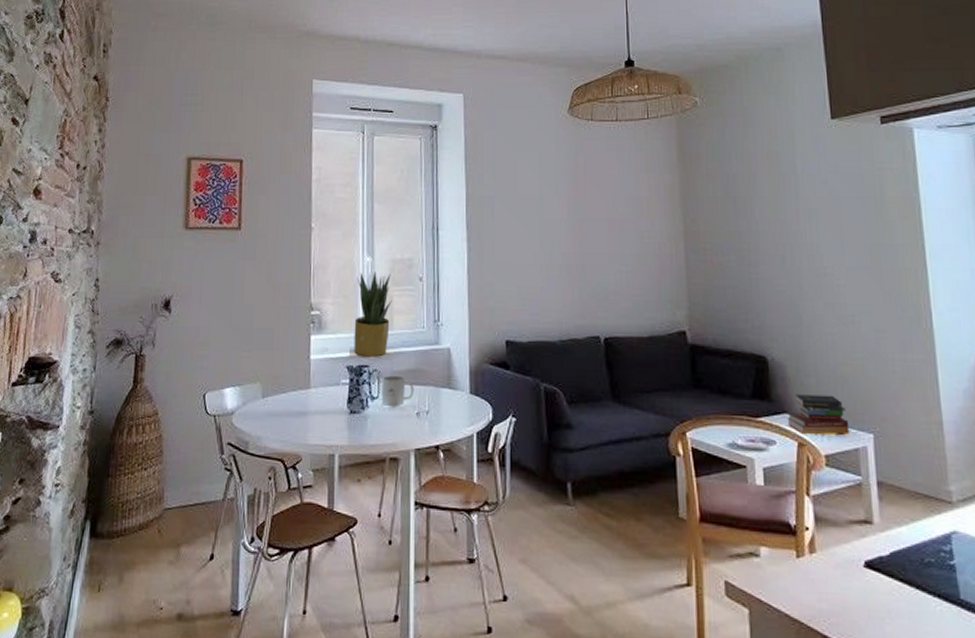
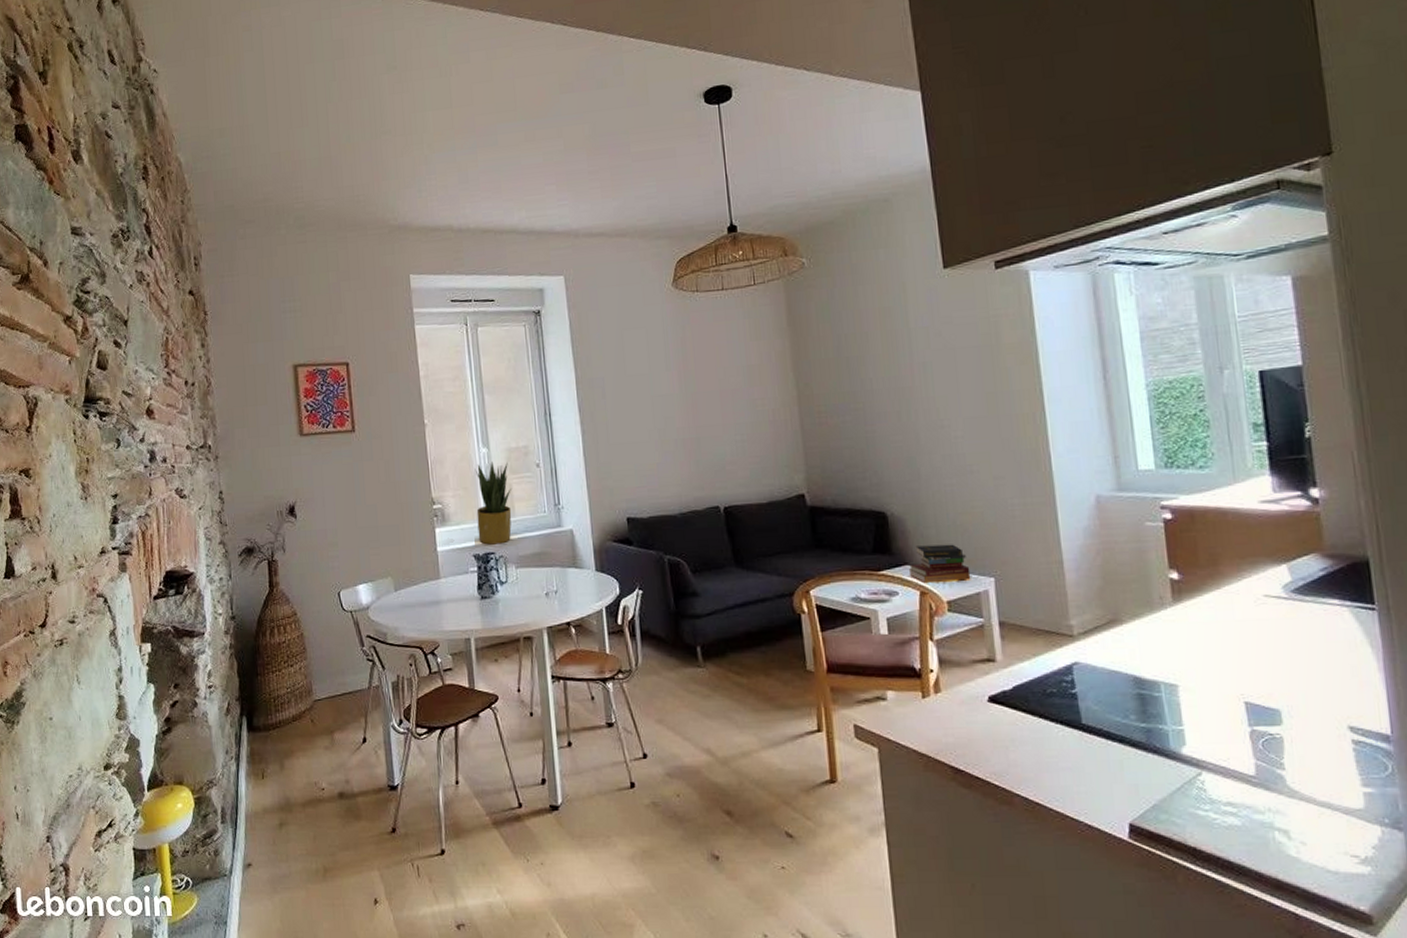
mug: present [381,375,414,408] -> none [509,559,541,590]

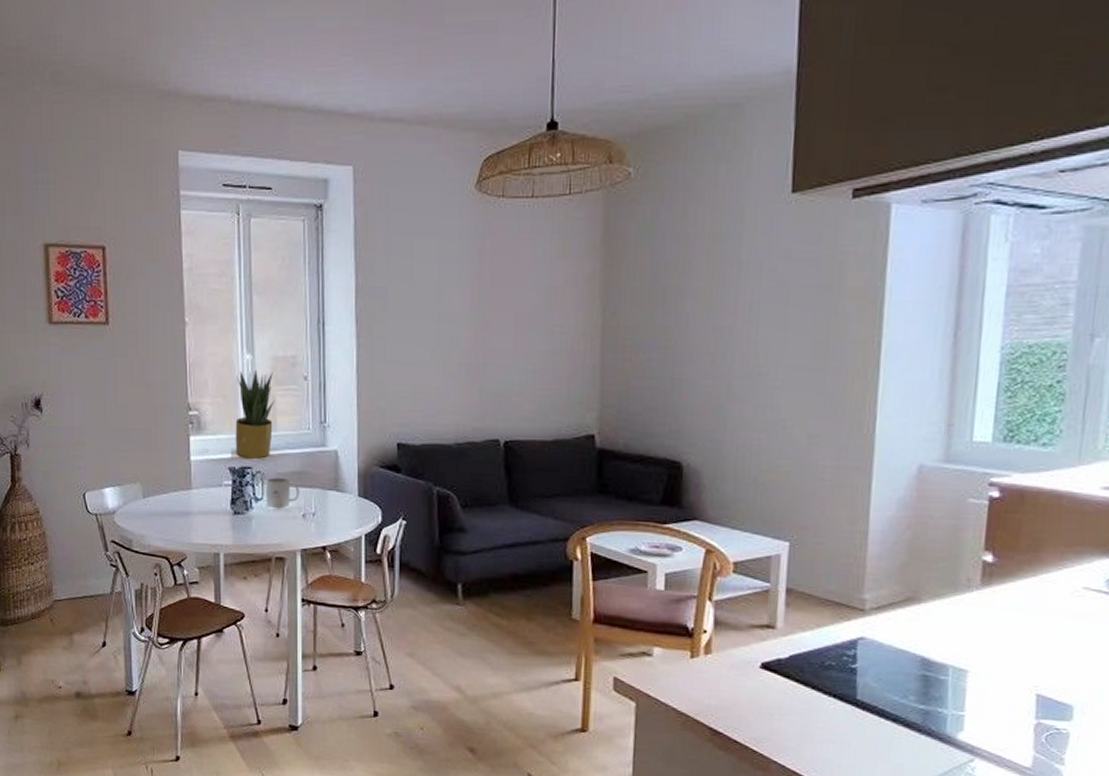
mug: none [509,559,541,590] -> present [266,477,299,509]
books: present [908,544,971,584] -> none [697,501,765,542]

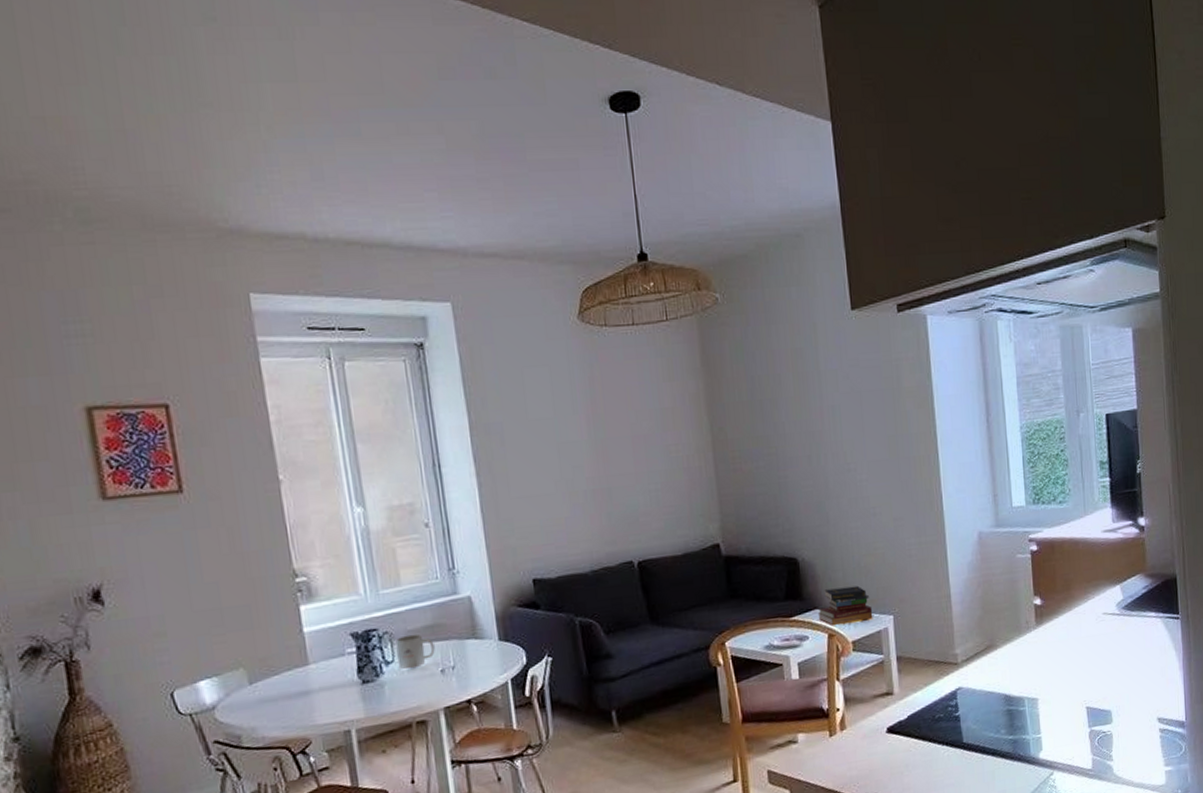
planter: present [235,370,274,459] -> none [348,523,397,621]
books: none [697,501,765,542] -> present [817,585,873,626]

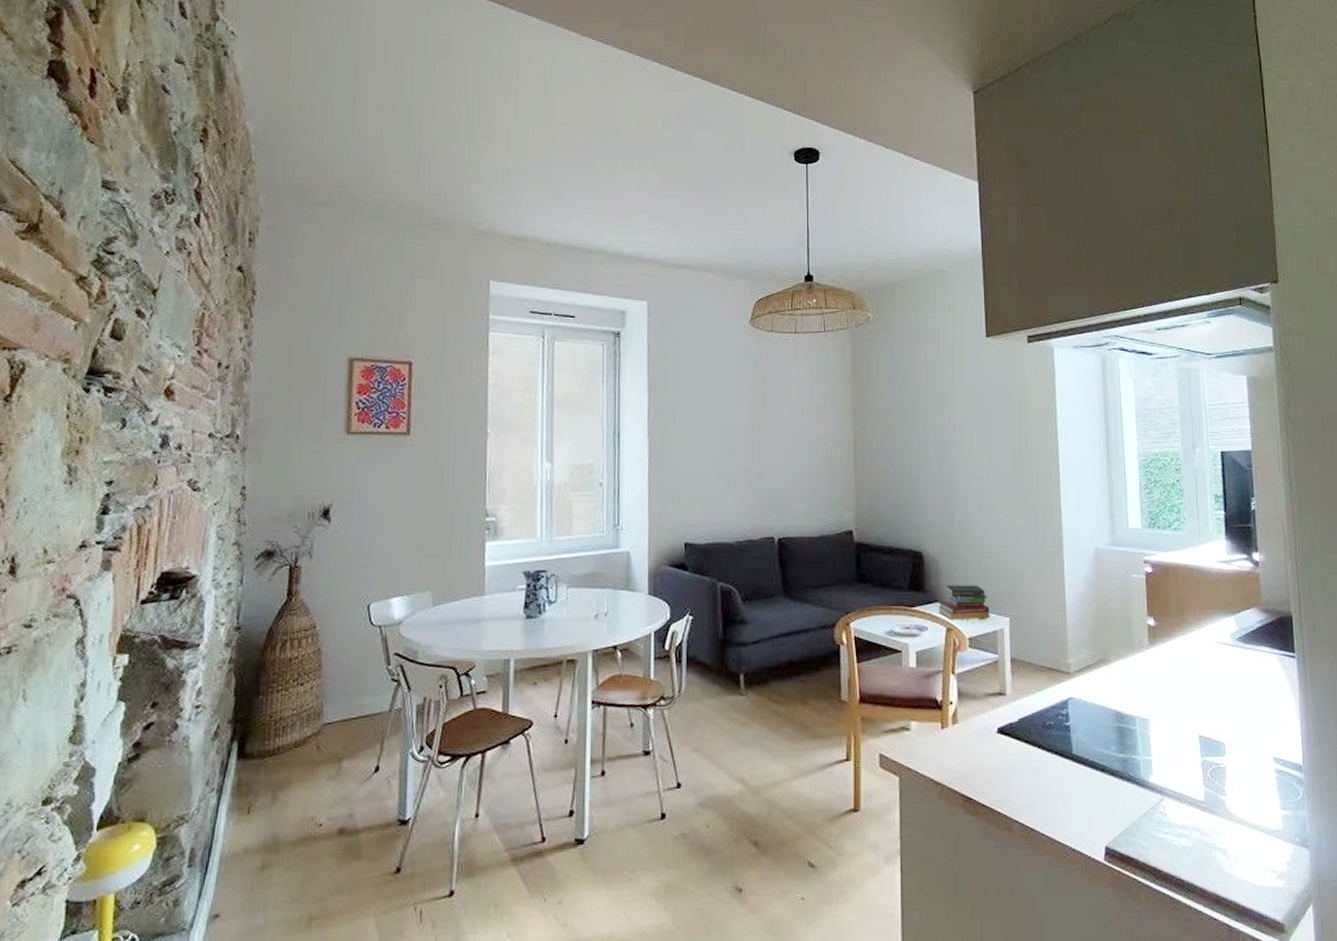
mug: present [395,634,435,670] -> none [559,579,592,611]

